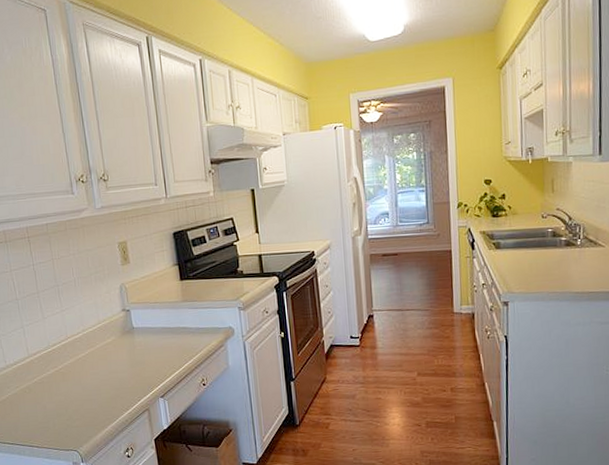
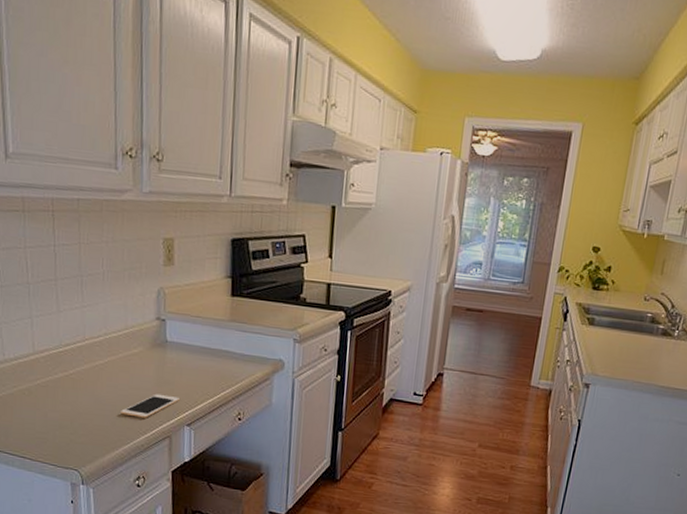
cell phone: none [105,373,151,397] -> present [121,393,180,418]

